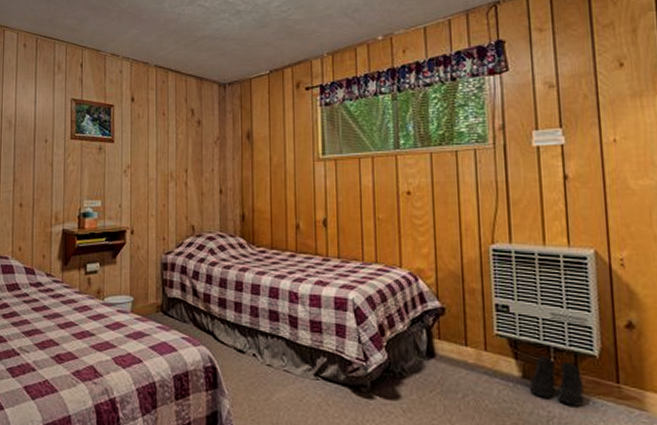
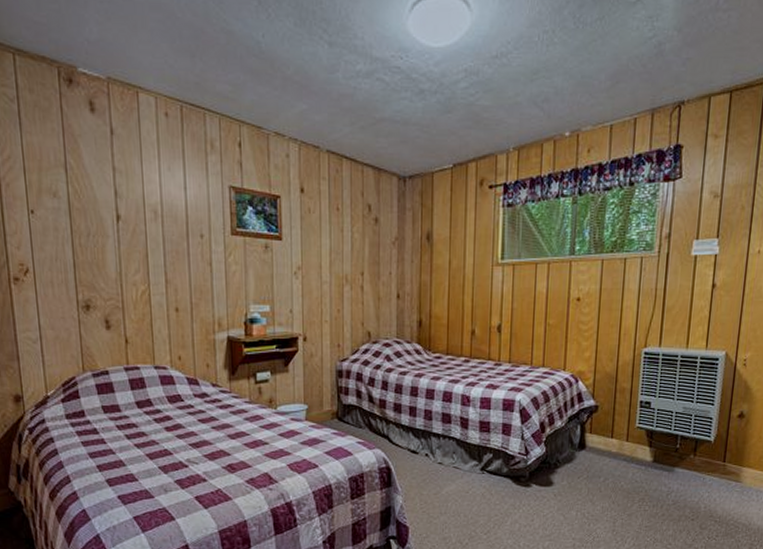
boots: present [529,356,584,406] -> none [657,443,699,482]

